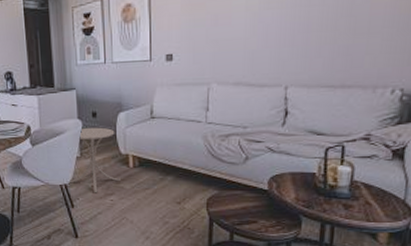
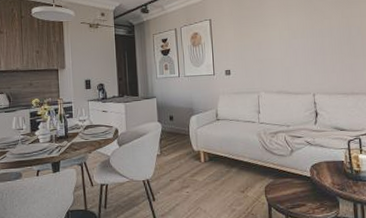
side table: present [68,127,121,193] -> none [150,128,194,187]

